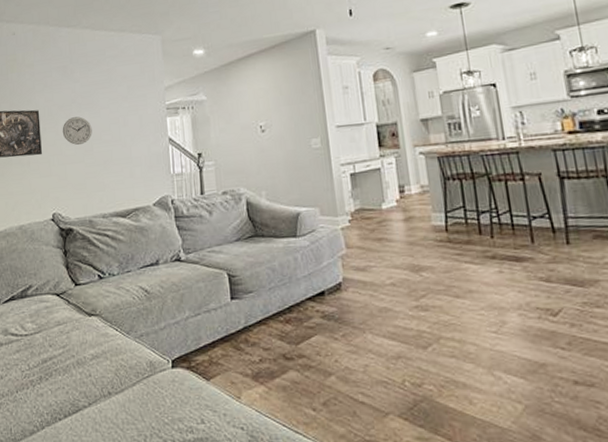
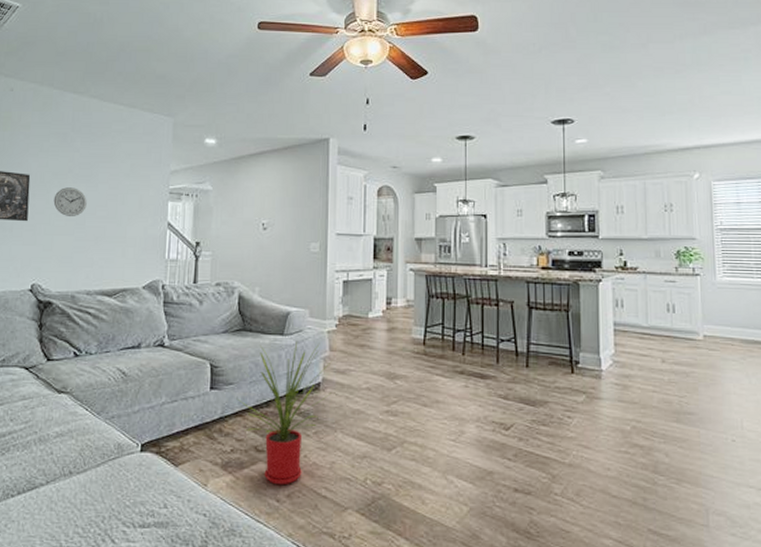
house plant: none [258,241,354,393] -> present [236,341,332,485]

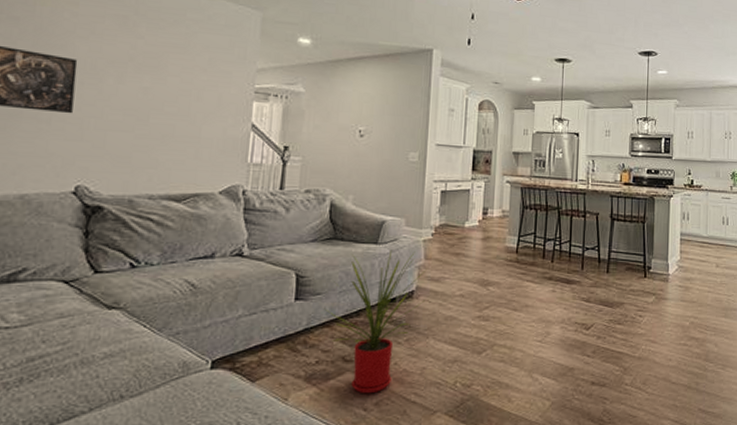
wall clock: present [53,187,87,216] -> none [108,77,152,111]

